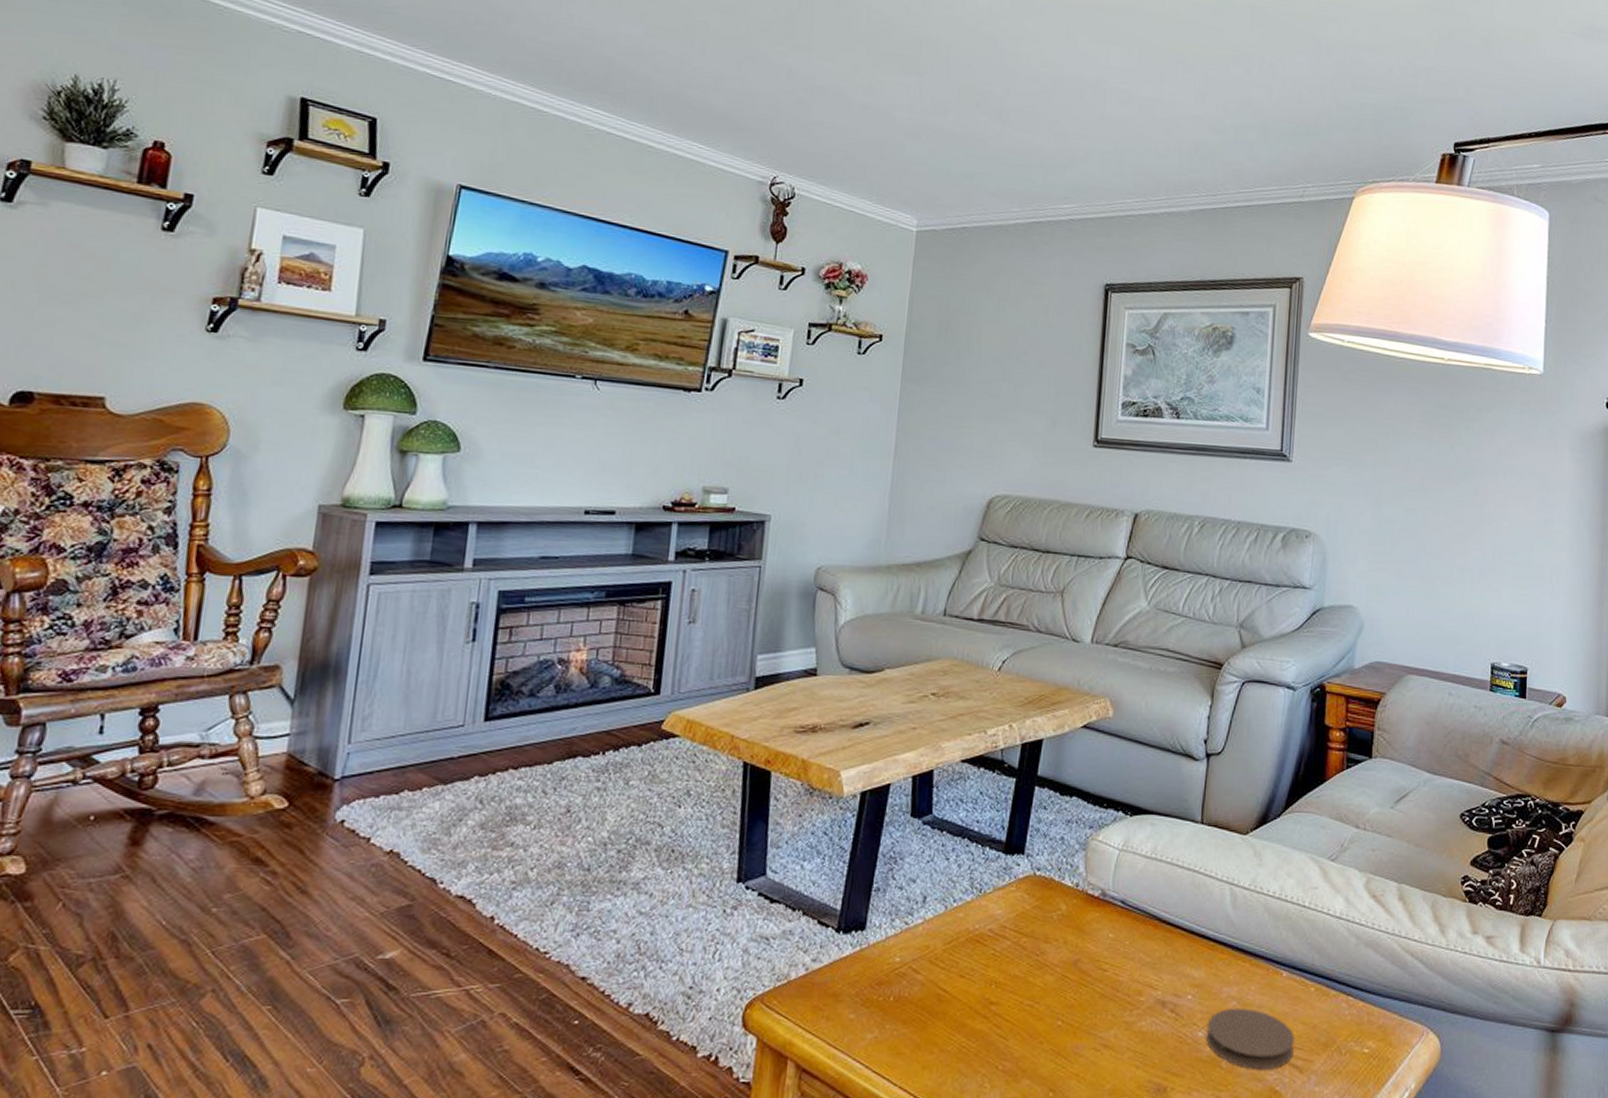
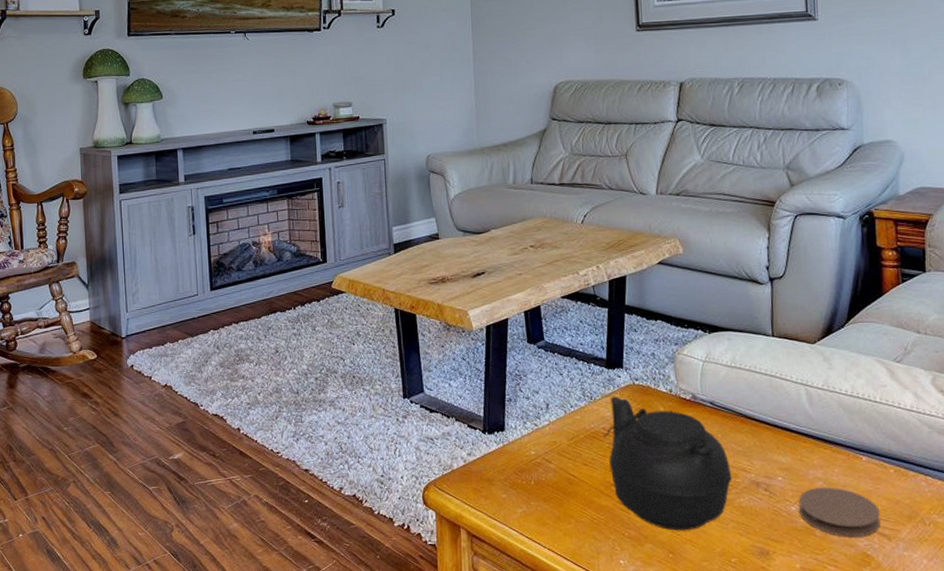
teapot: none [988,889,1136,1063] -> present [603,396,732,531]

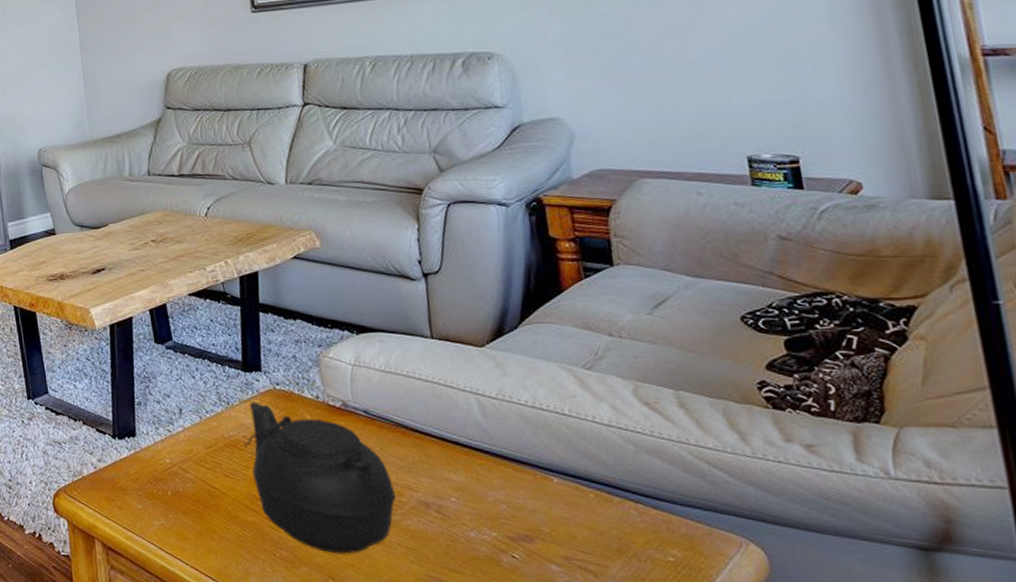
coaster: present [799,487,880,538] -> none [478,511,583,572]

